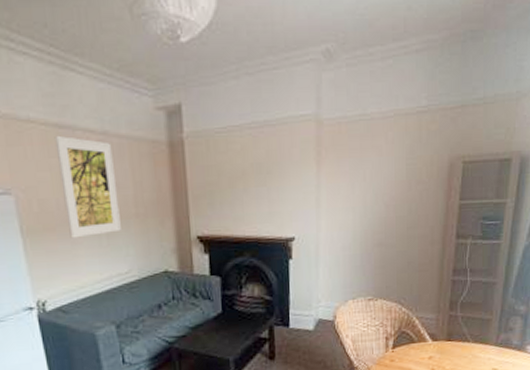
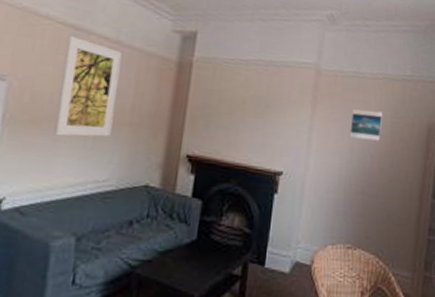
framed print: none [360,155,397,190] -> present [349,109,384,141]

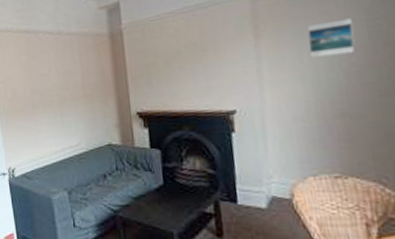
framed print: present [54,35,123,137] -> none [23,38,72,118]

